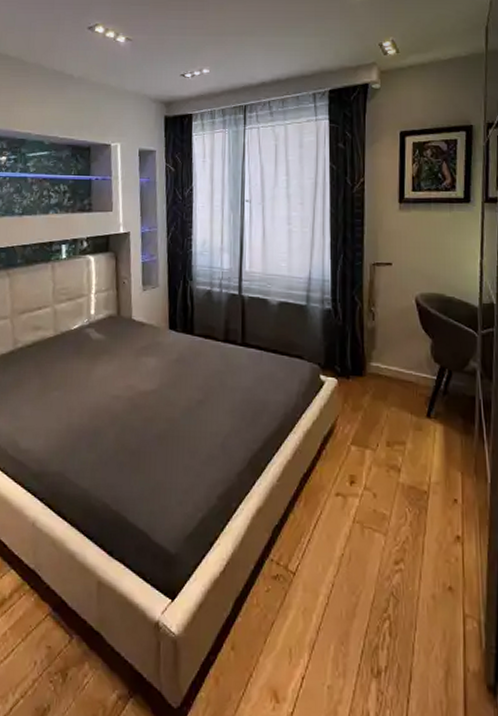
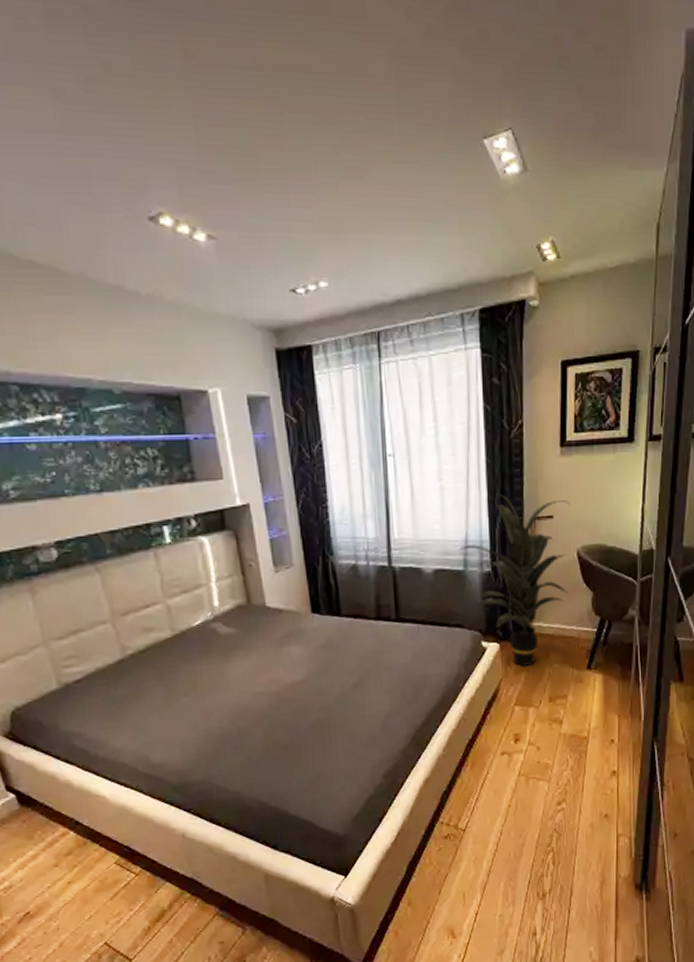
indoor plant: none [304,239,409,405] -> present [460,493,570,666]

